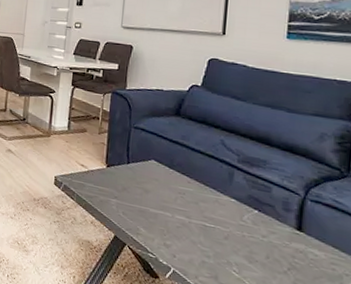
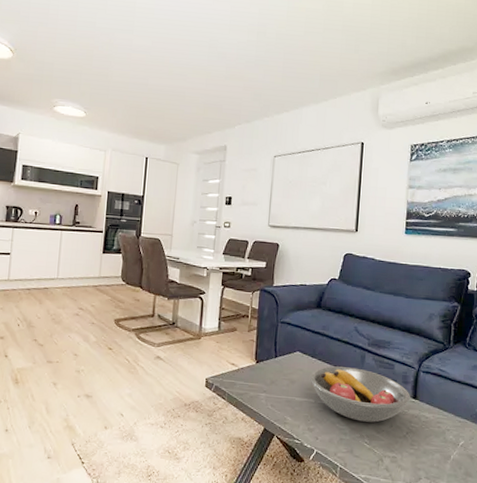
fruit bowl: none [167,180,293,250] -> present [310,366,410,422]

